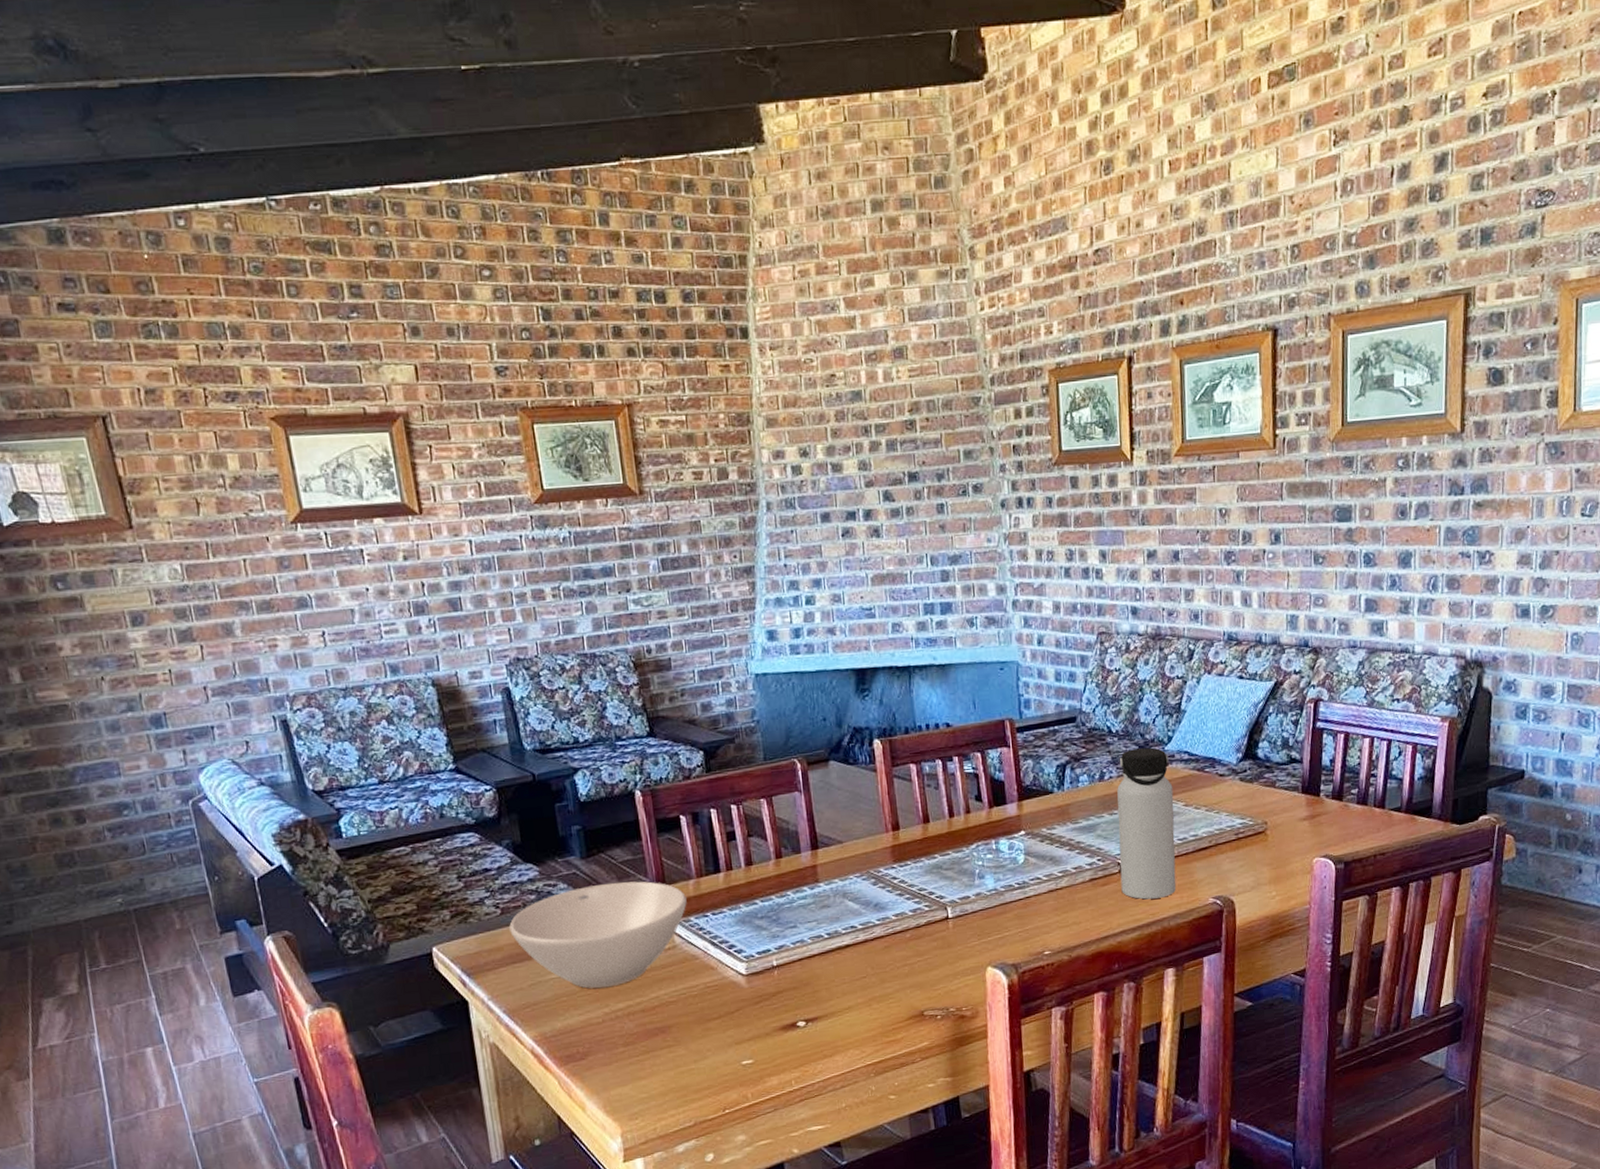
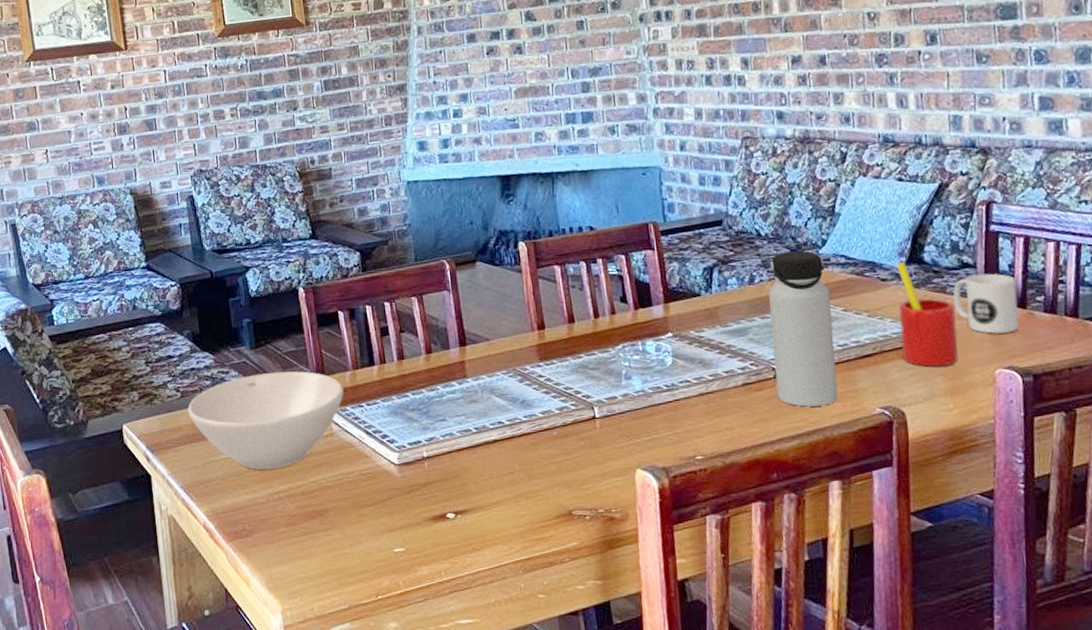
straw: none [1233,757,1283,858] -> present [896,261,959,367]
mug: none [1281,768,1336,825] -> present [953,273,1019,334]

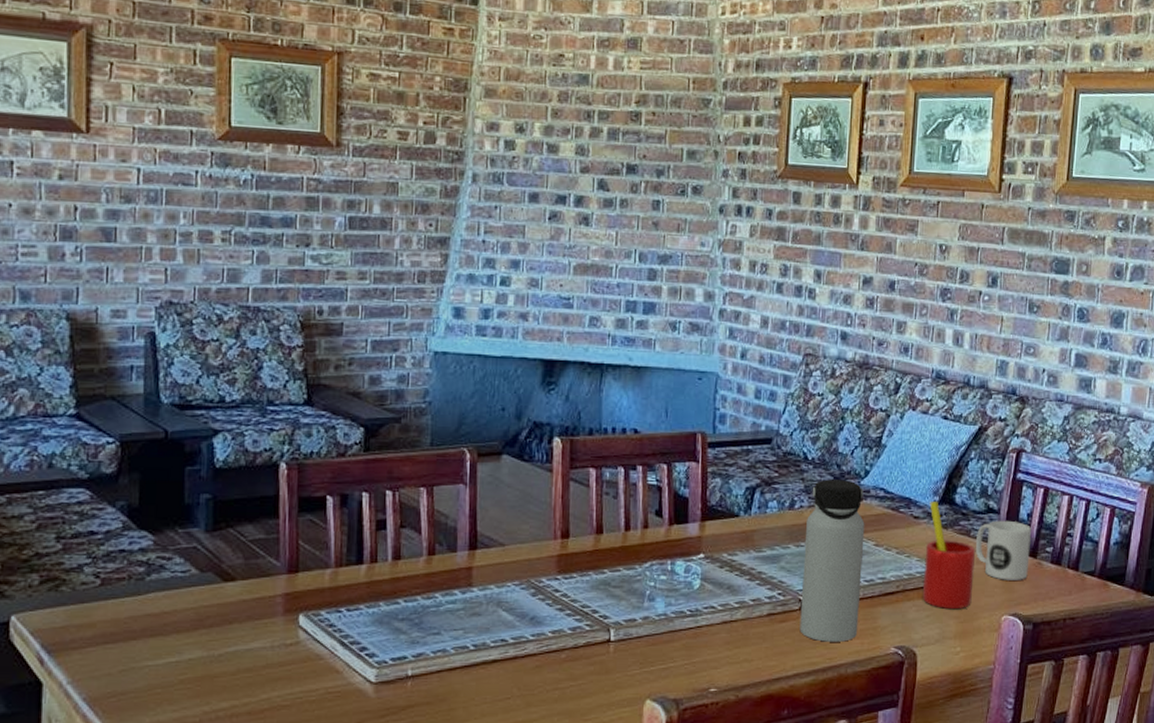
bowl: present [187,371,344,470] -> none [108,562,320,683]

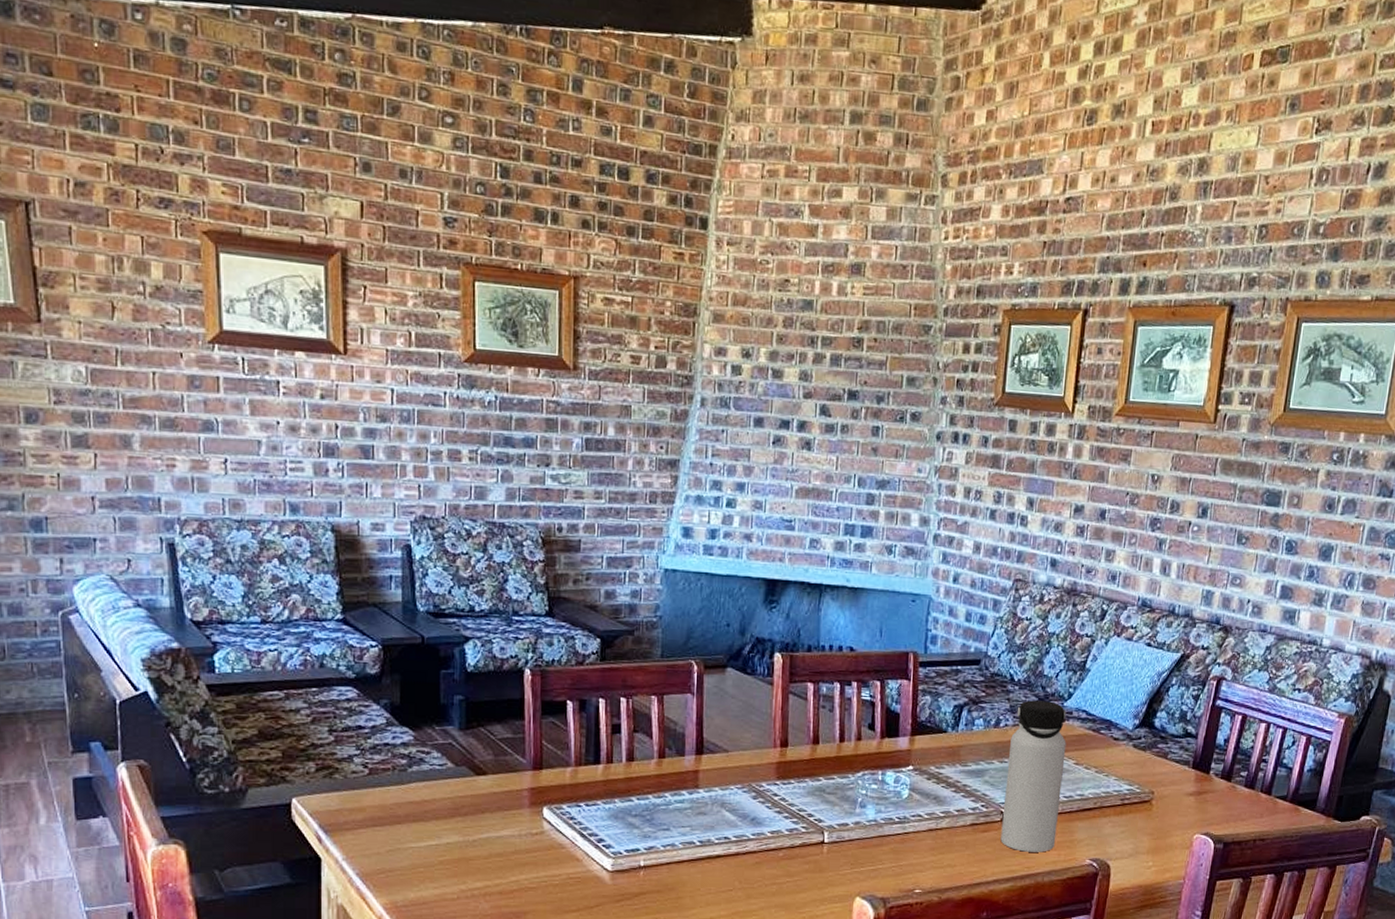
straw: present [922,500,976,610] -> none [1118,723,1172,827]
mug: present [975,520,1032,580] -> none [1171,744,1228,802]

